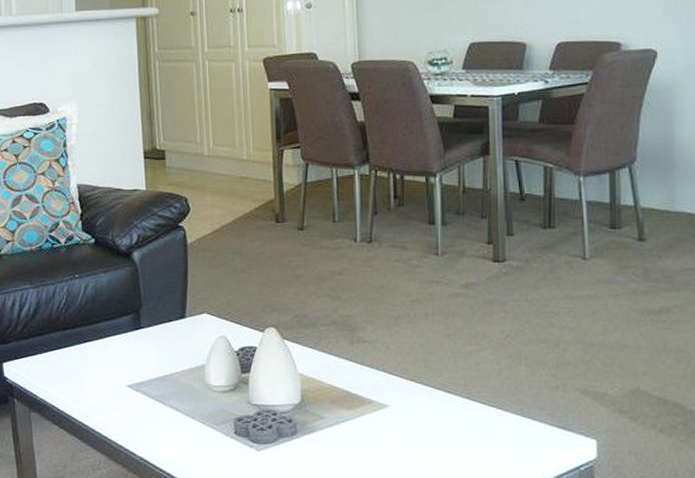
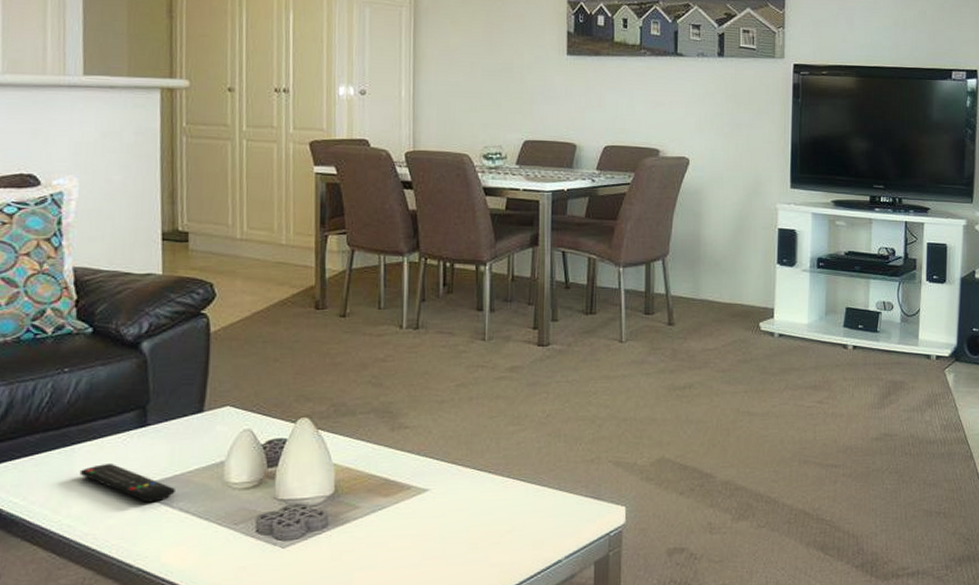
remote control: none [91,361,166,399] -> present [79,464,175,503]

